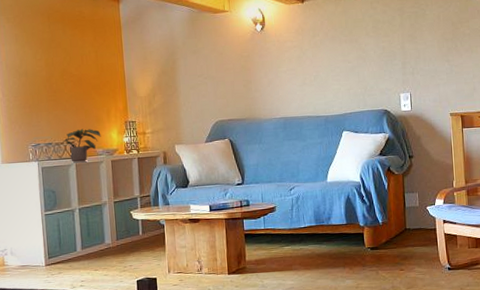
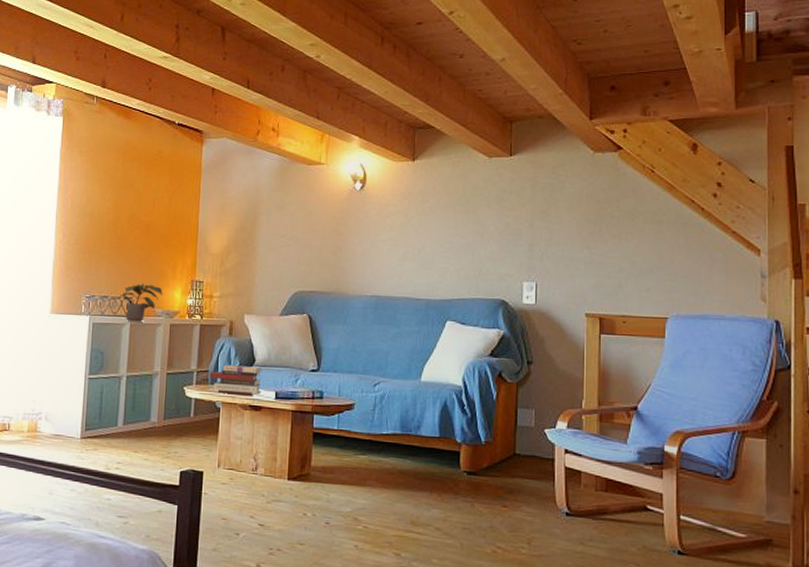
books: none [152,187,197,212] -> present [210,364,262,396]

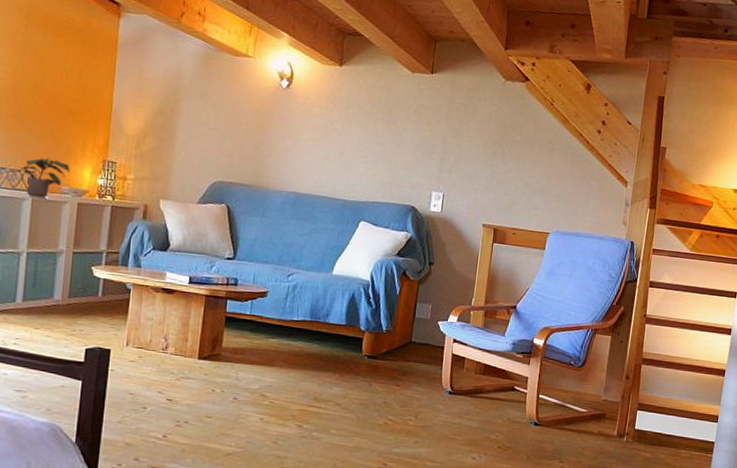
books: present [210,364,262,396] -> none [121,247,177,279]

